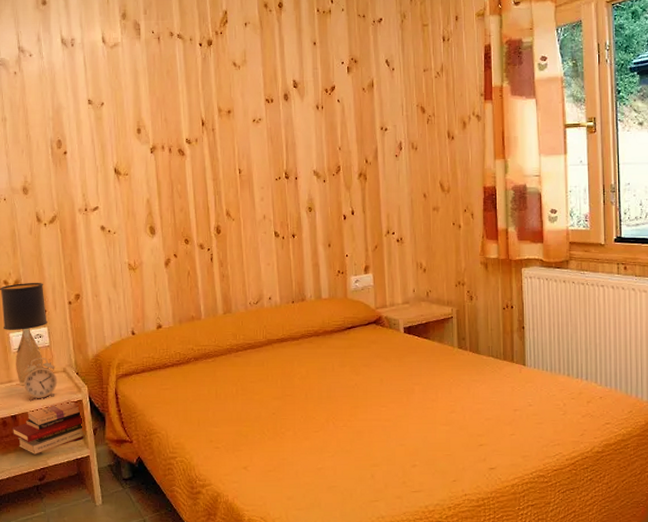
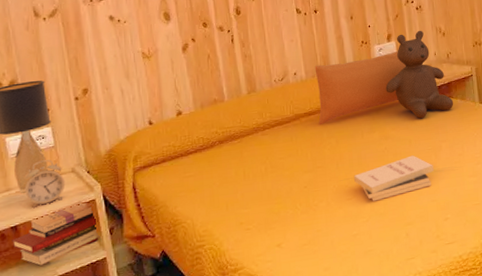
pillow: none [289,284,382,352] -> present [314,51,406,125]
books: none [321,395,404,437] -> present [353,155,434,202]
teddy bear: none [360,264,430,358] -> present [385,30,454,119]

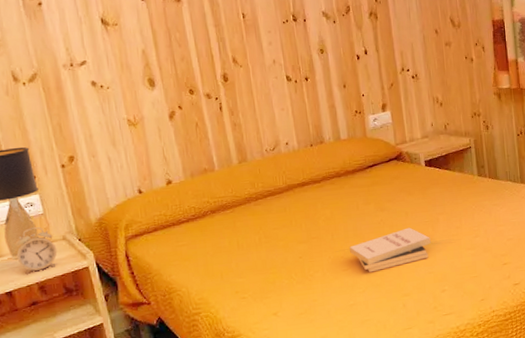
books: present [12,200,101,266] -> none [7,267,96,330]
pillow: present [314,51,406,125] -> none [307,122,402,195]
teddy bear: present [385,30,454,119] -> none [381,100,452,191]

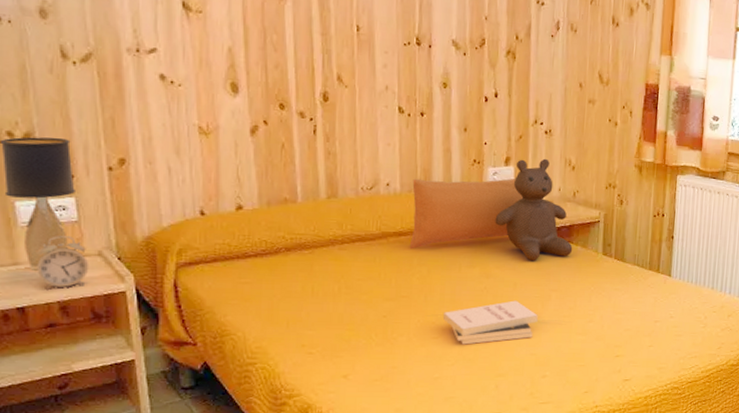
pillow: none [307,122,402,195] -> present [409,178,523,248]
teddy bear: none [381,100,452,191] -> present [495,158,573,262]

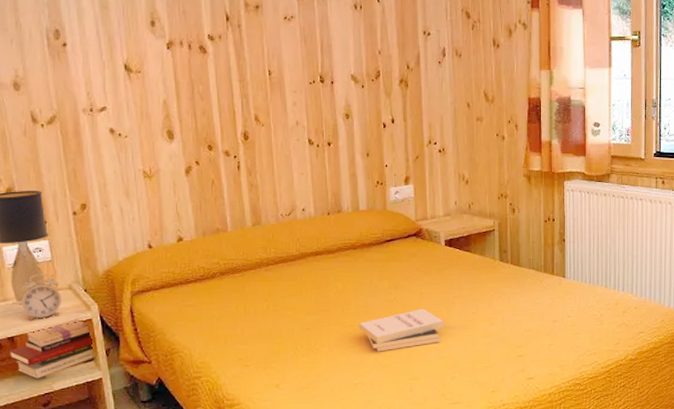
books: none [17,290,129,357] -> present [8,318,97,379]
pillow: present [409,178,523,248] -> none [325,196,423,266]
teddy bear: present [495,158,573,262] -> none [399,175,472,271]

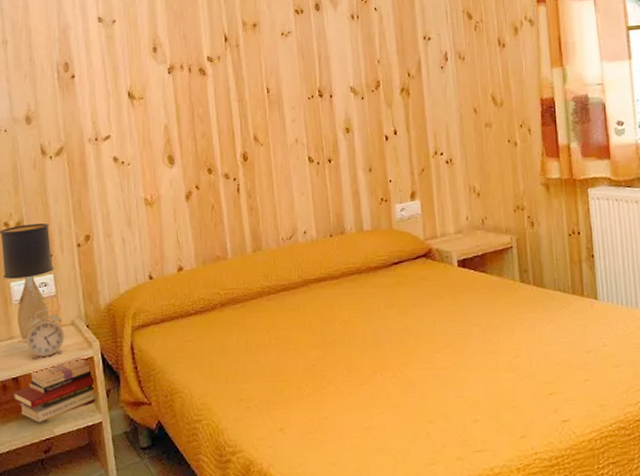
books: present [358,308,444,352] -> none [367,339,462,390]

